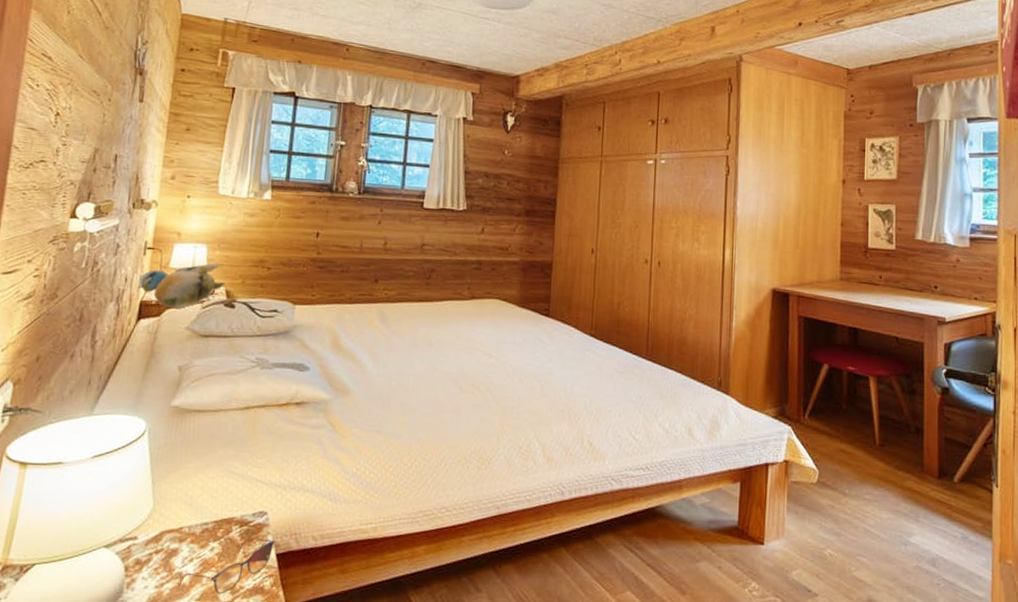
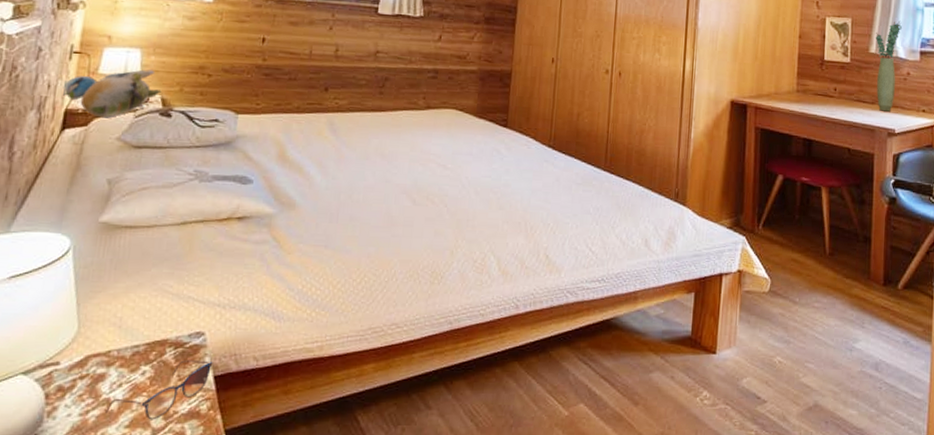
vase: none [922,206,949,300] -> present [876,20,902,112]

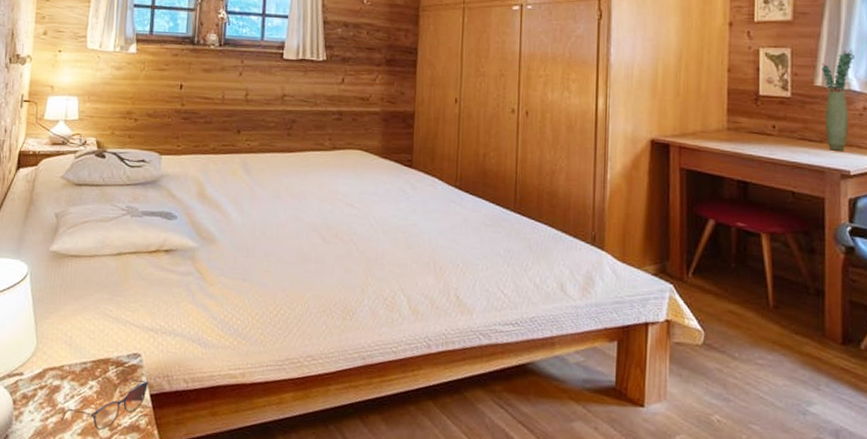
plush toy: present [63,69,162,118] -> none [17,115,97,159]

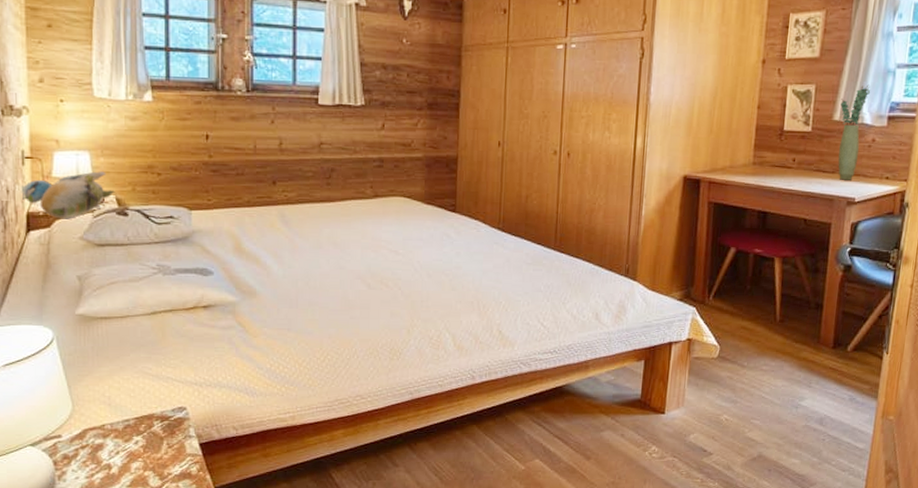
plush toy: none [17,115,97,159] -> present [22,171,115,219]
glasses: present [62,378,149,431] -> none [108,431,197,481]

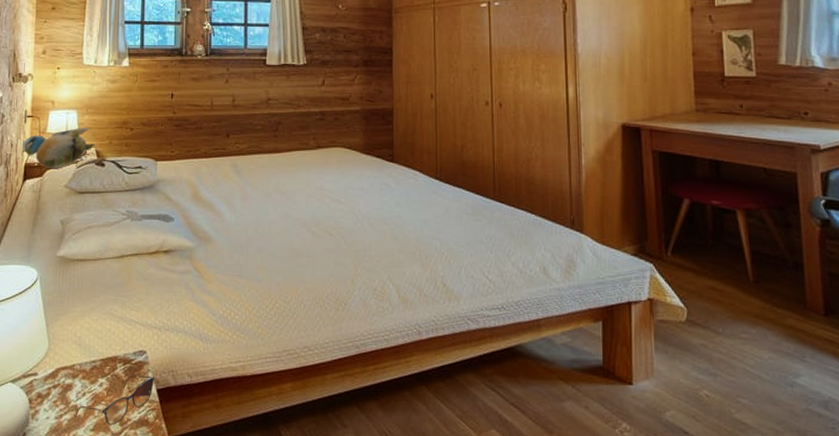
glasses: none [108,431,197,481] -> present [75,374,155,426]
vase: present [838,84,870,180] -> none [784,27,816,126]

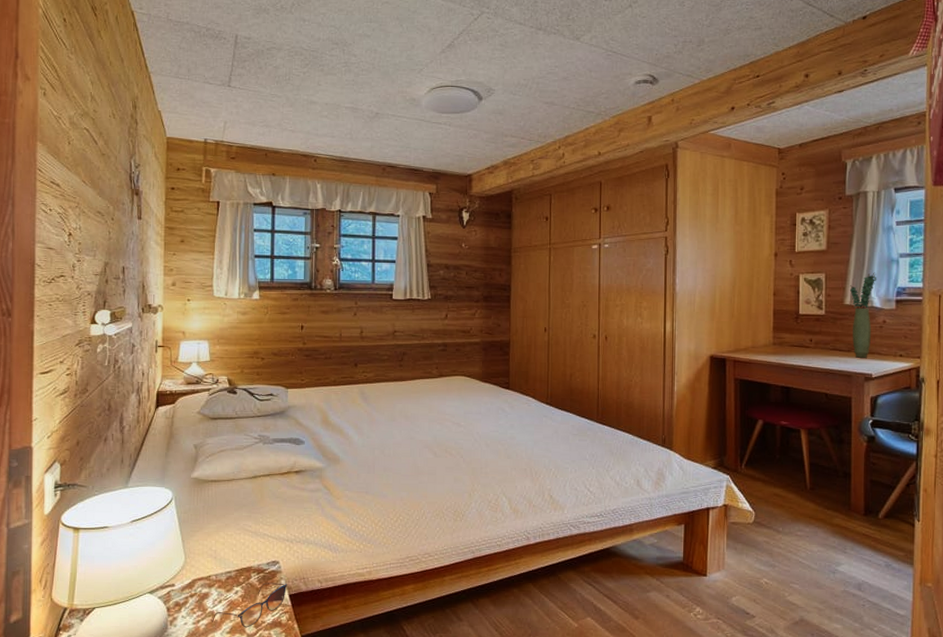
plush toy: present [23,127,96,169] -> none [154,357,227,397]
vase: none [784,27,816,126] -> present [850,272,876,358]

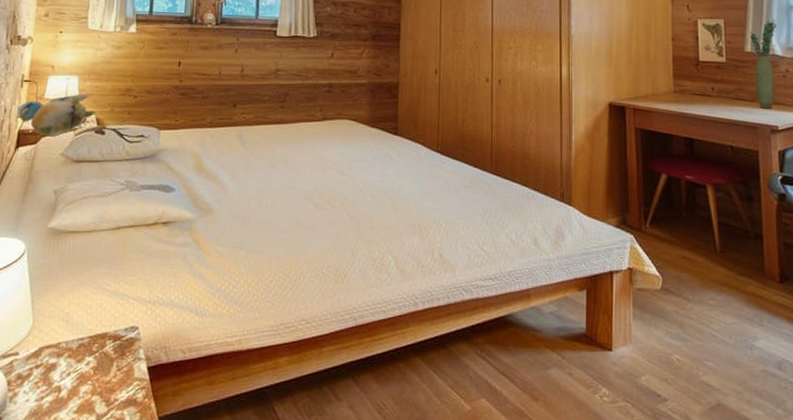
plush toy: none [154,357,227,397] -> present [17,93,96,137]
glasses: present [212,582,288,628] -> none [57,352,147,407]

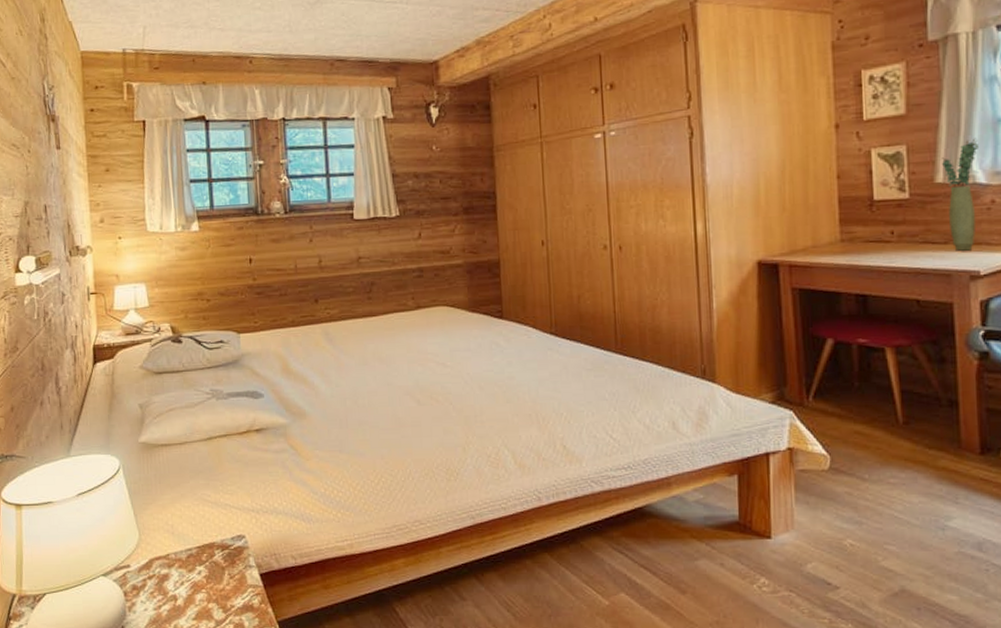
plush toy: present [17,93,96,137] -> none [88,301,170,350]

